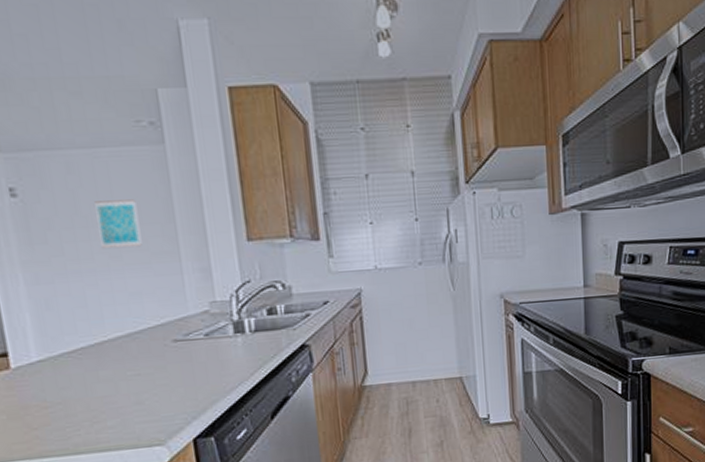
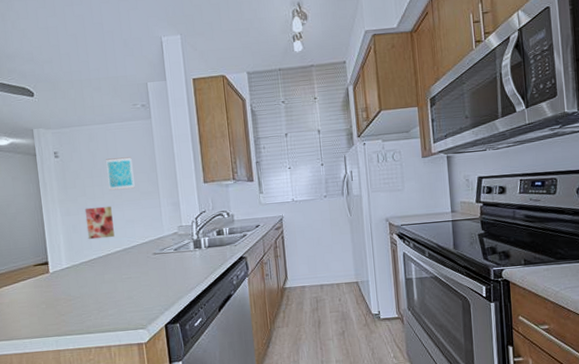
wall art: none [63,271,113,321] -> present [84,206,115,240]

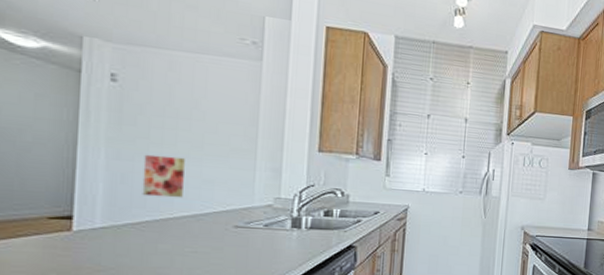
wall art: present [106,157,135,190] -> none [186,97,226,141]

